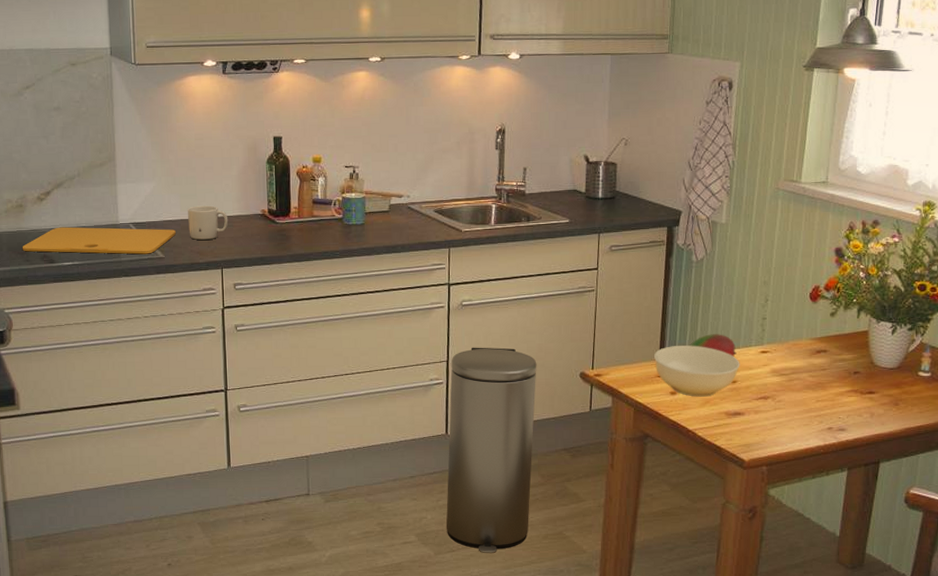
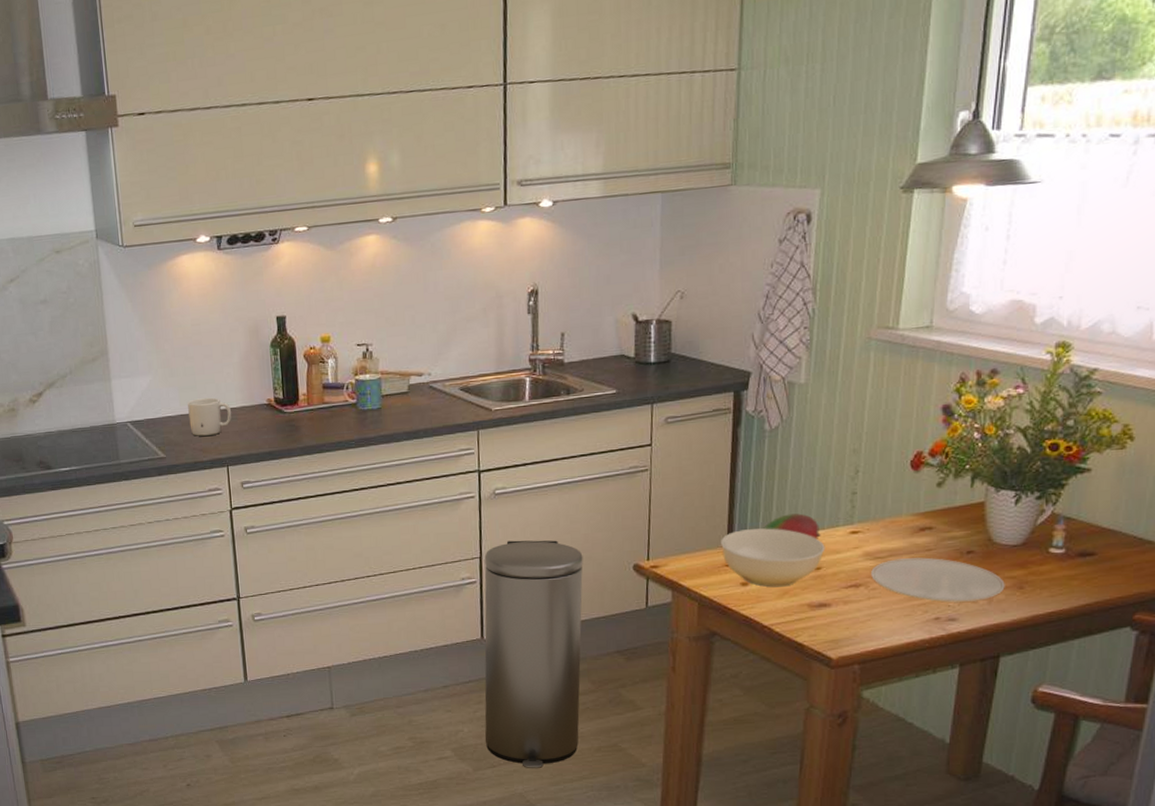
cutting board: present [22,227,176,255] -> none [17,426,176,459]
plate: none [777,376,884,415] -> present [871,557,1005,603]

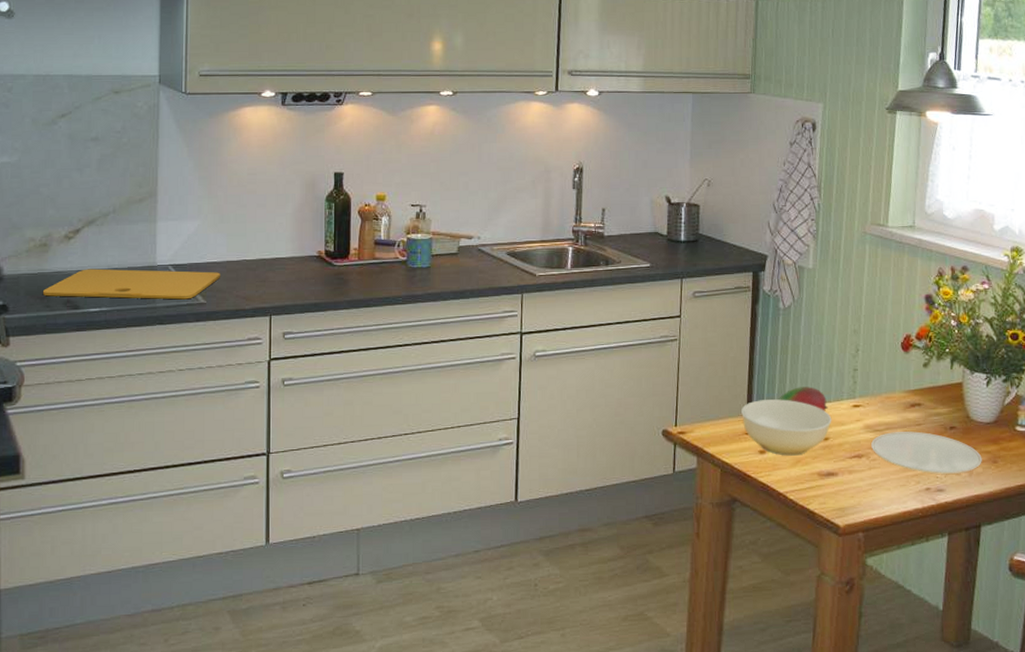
cutting board: none [17,426,176,459] -> present [42,268,220,300]
mug: present [186,397,232,437] -> none [234,246,280,285]
pedal bin: present [484,540,583,769] -> none [513,402,616,640]

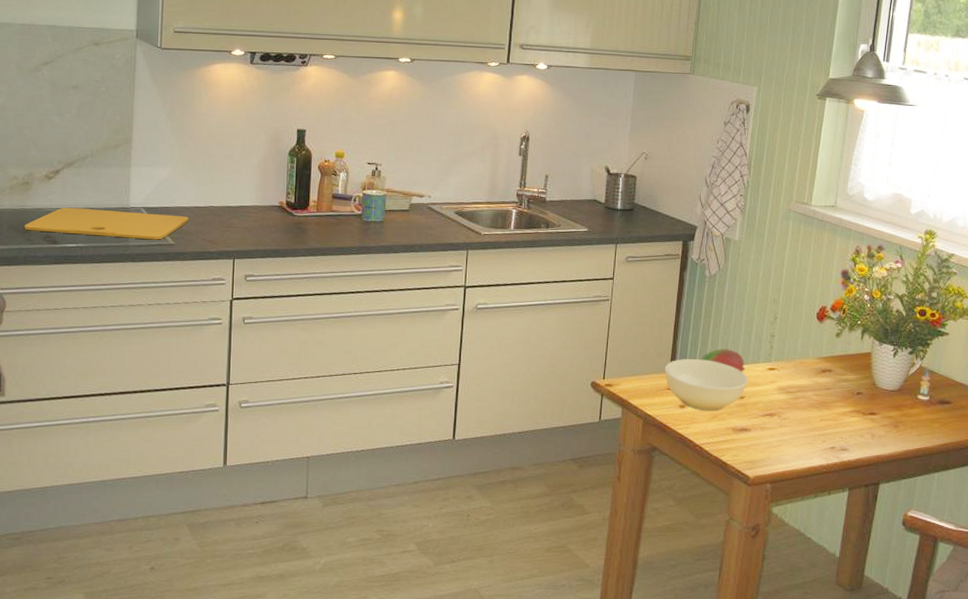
plate: present [871,431,982,474] -> none [783,394,885,435]

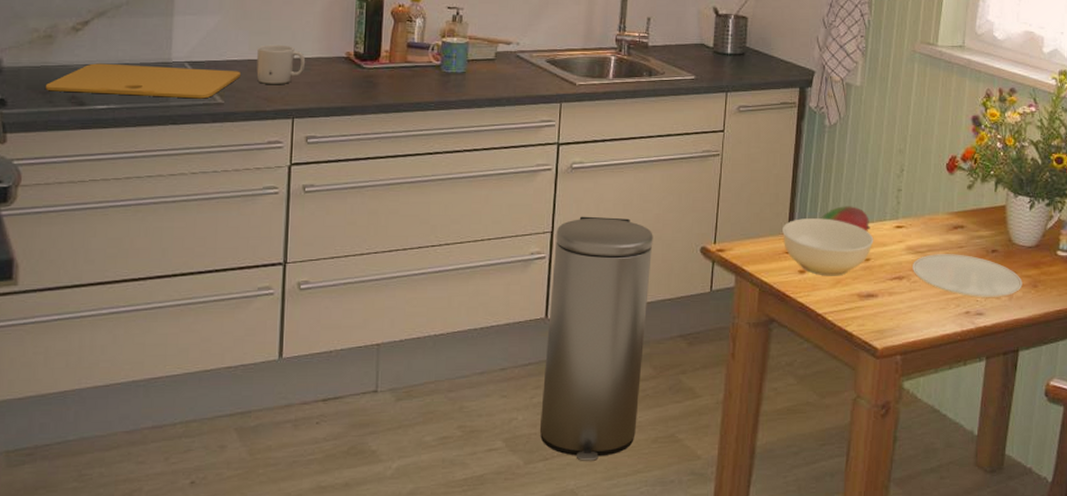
mug: none [202,193,245,230] -> present [256,44,306,85]
pedal bin: none [447,351,549,566] -> present [539,216,653,462]
plate: none [783,394,885,435] -> present [913,254,1022,297]

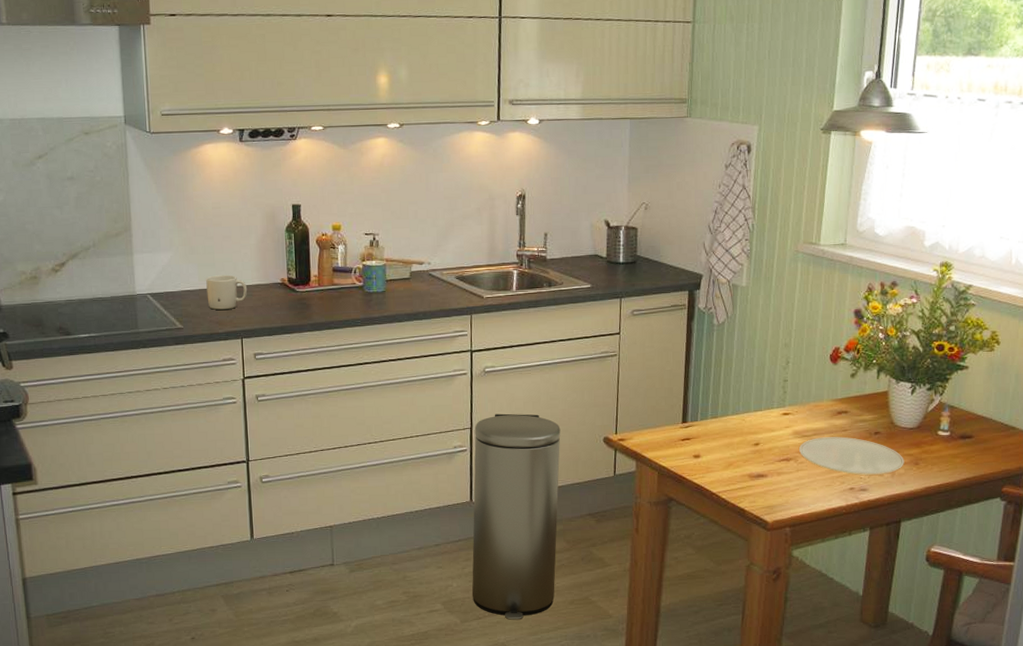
cutting board: present [45,63,240,99] -> none [37,298,194,325]
bowl: present [781,218,874,276] -> none [676,408,763,460]
fruit: present [821,206,870,232] -> none [712,396,759,419]

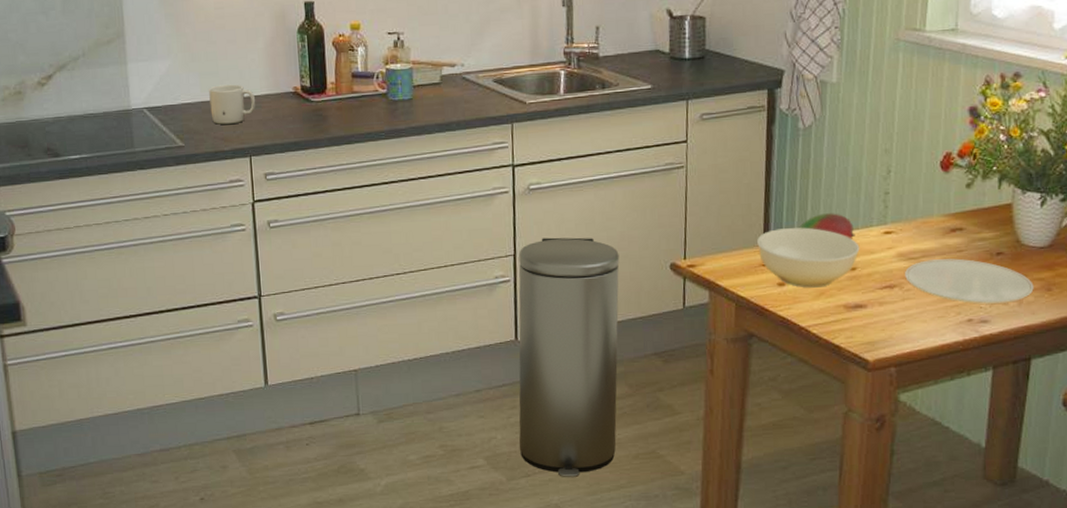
bowl: none [676,408,763,460] -> present [756,227,860,288]
fruit: none [712,396,759,419] -> present [799,213,855,239]

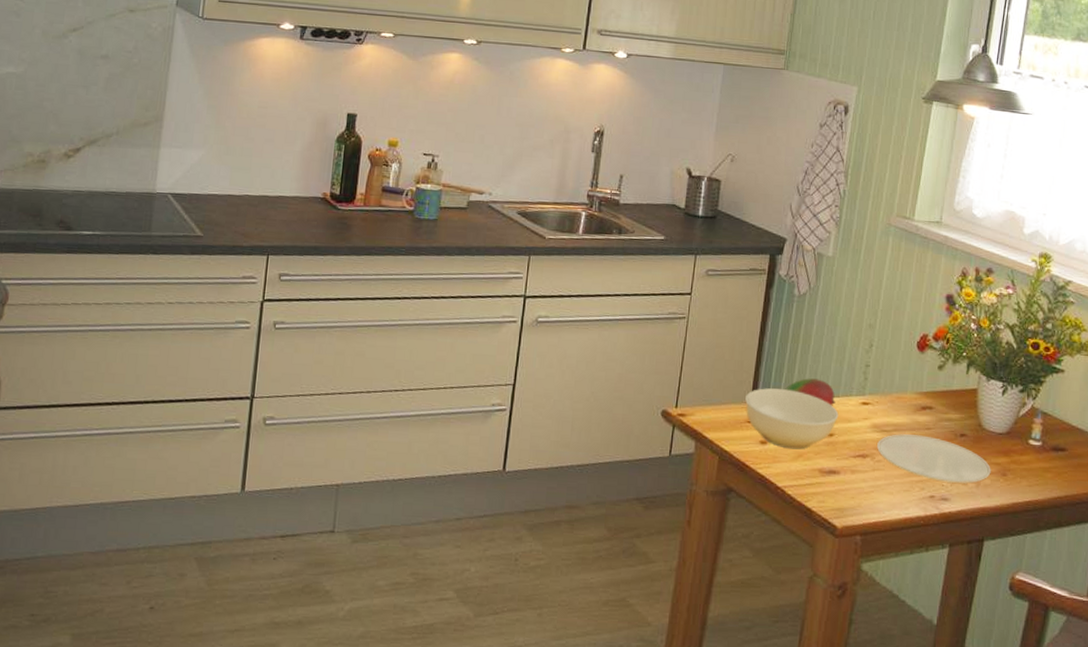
mug: present [208,84,256,125] -> none [235,181,284,222]
pedal bin: present [518,237,620,478] -> none [491,371,615,620]

